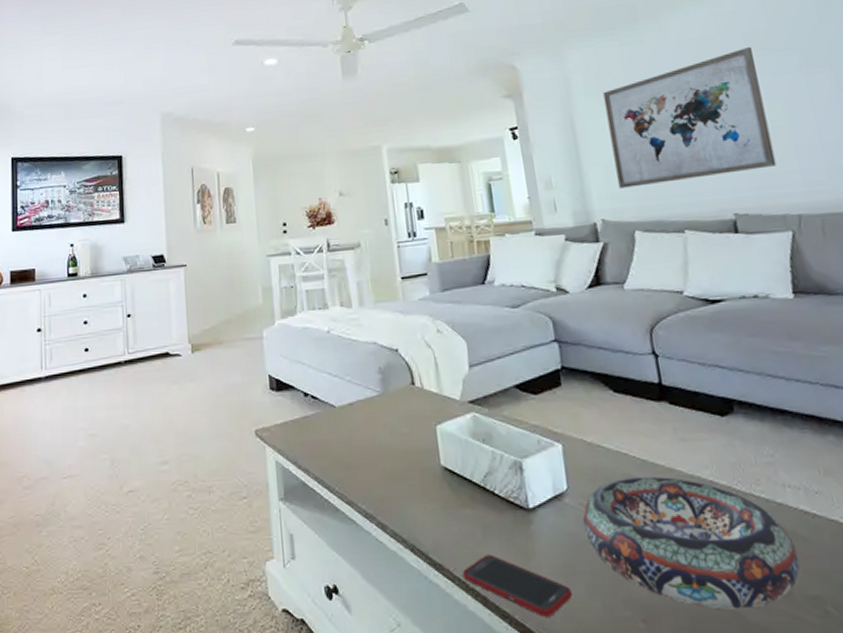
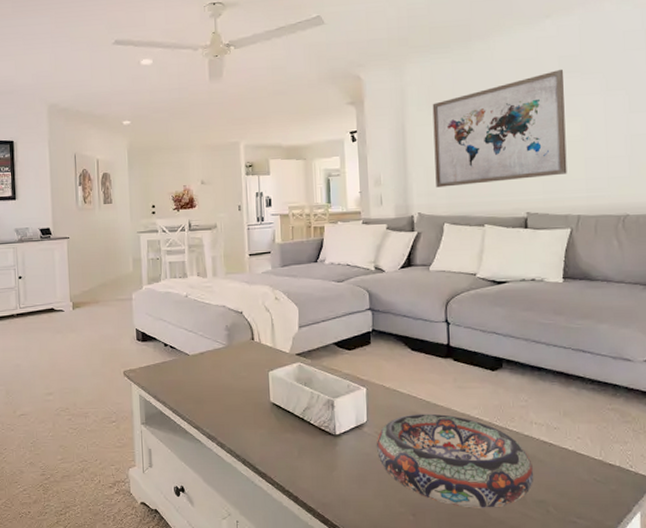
cell phone: present [462,554,572,617] -> none [280,467,362,511]

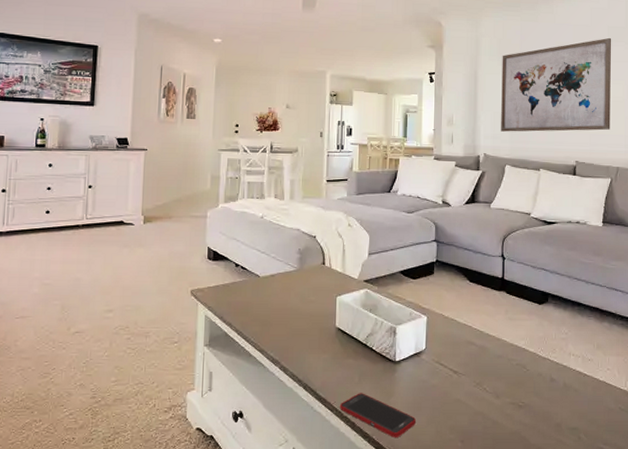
cell phone: none [280,467,362,511] -> present [339,393,416,437]
decorative bowl: present [376,413,534,508] -> none [432,343,570,435]

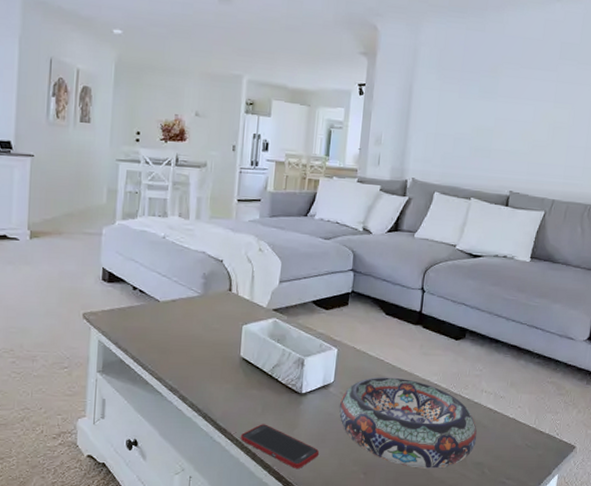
decorative bowl: none [432,343,570,435] -> present [338,377,477,469]
wall art: present [501,37,611,132] -> none [433,54,563,159]

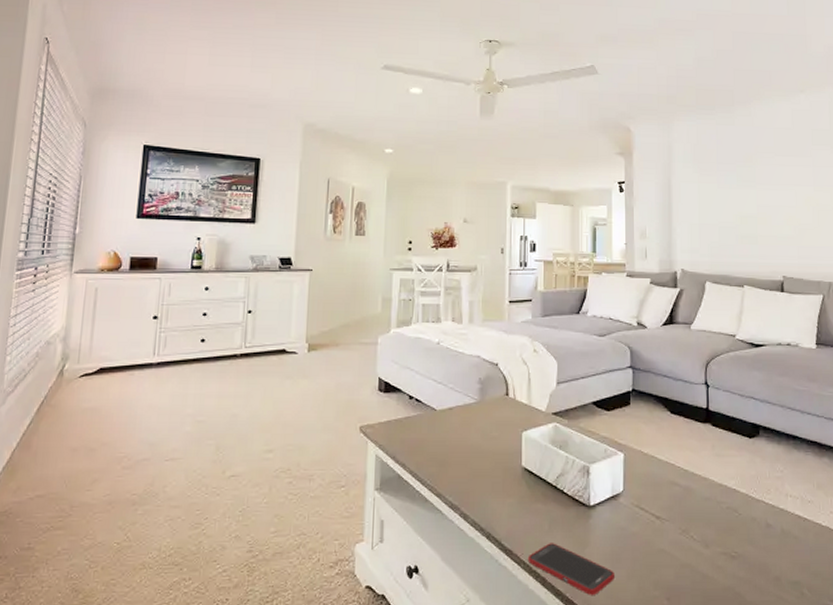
decorative bowl: present [338,377,477,469] -> none [631,483,789,591]

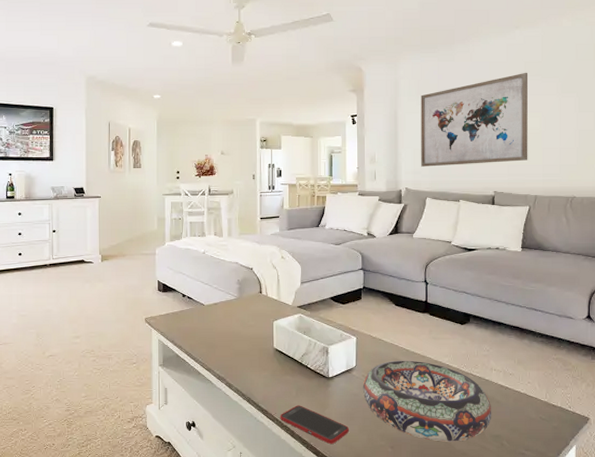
decorative bowl: none [631,483,789,591] -> present [362,360,492,442]
wall art: none [697,141,820,245] -> present [421,72,528,167]

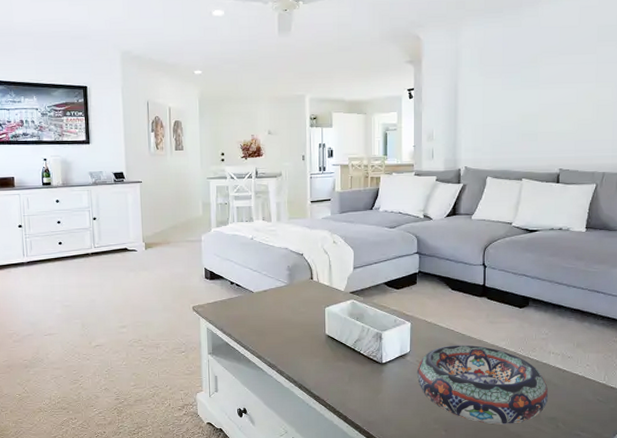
cell phone: present [280,405,349,444] -> none [332,391,402,428]
wall art: present [421,72,528,167] -> none [482,37,601,144]

